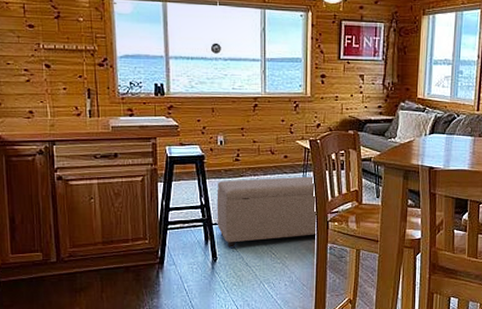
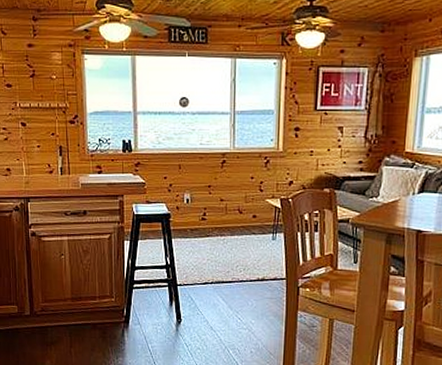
ottoman: present [217,176,318,248] -> none [182,237,287,310]

